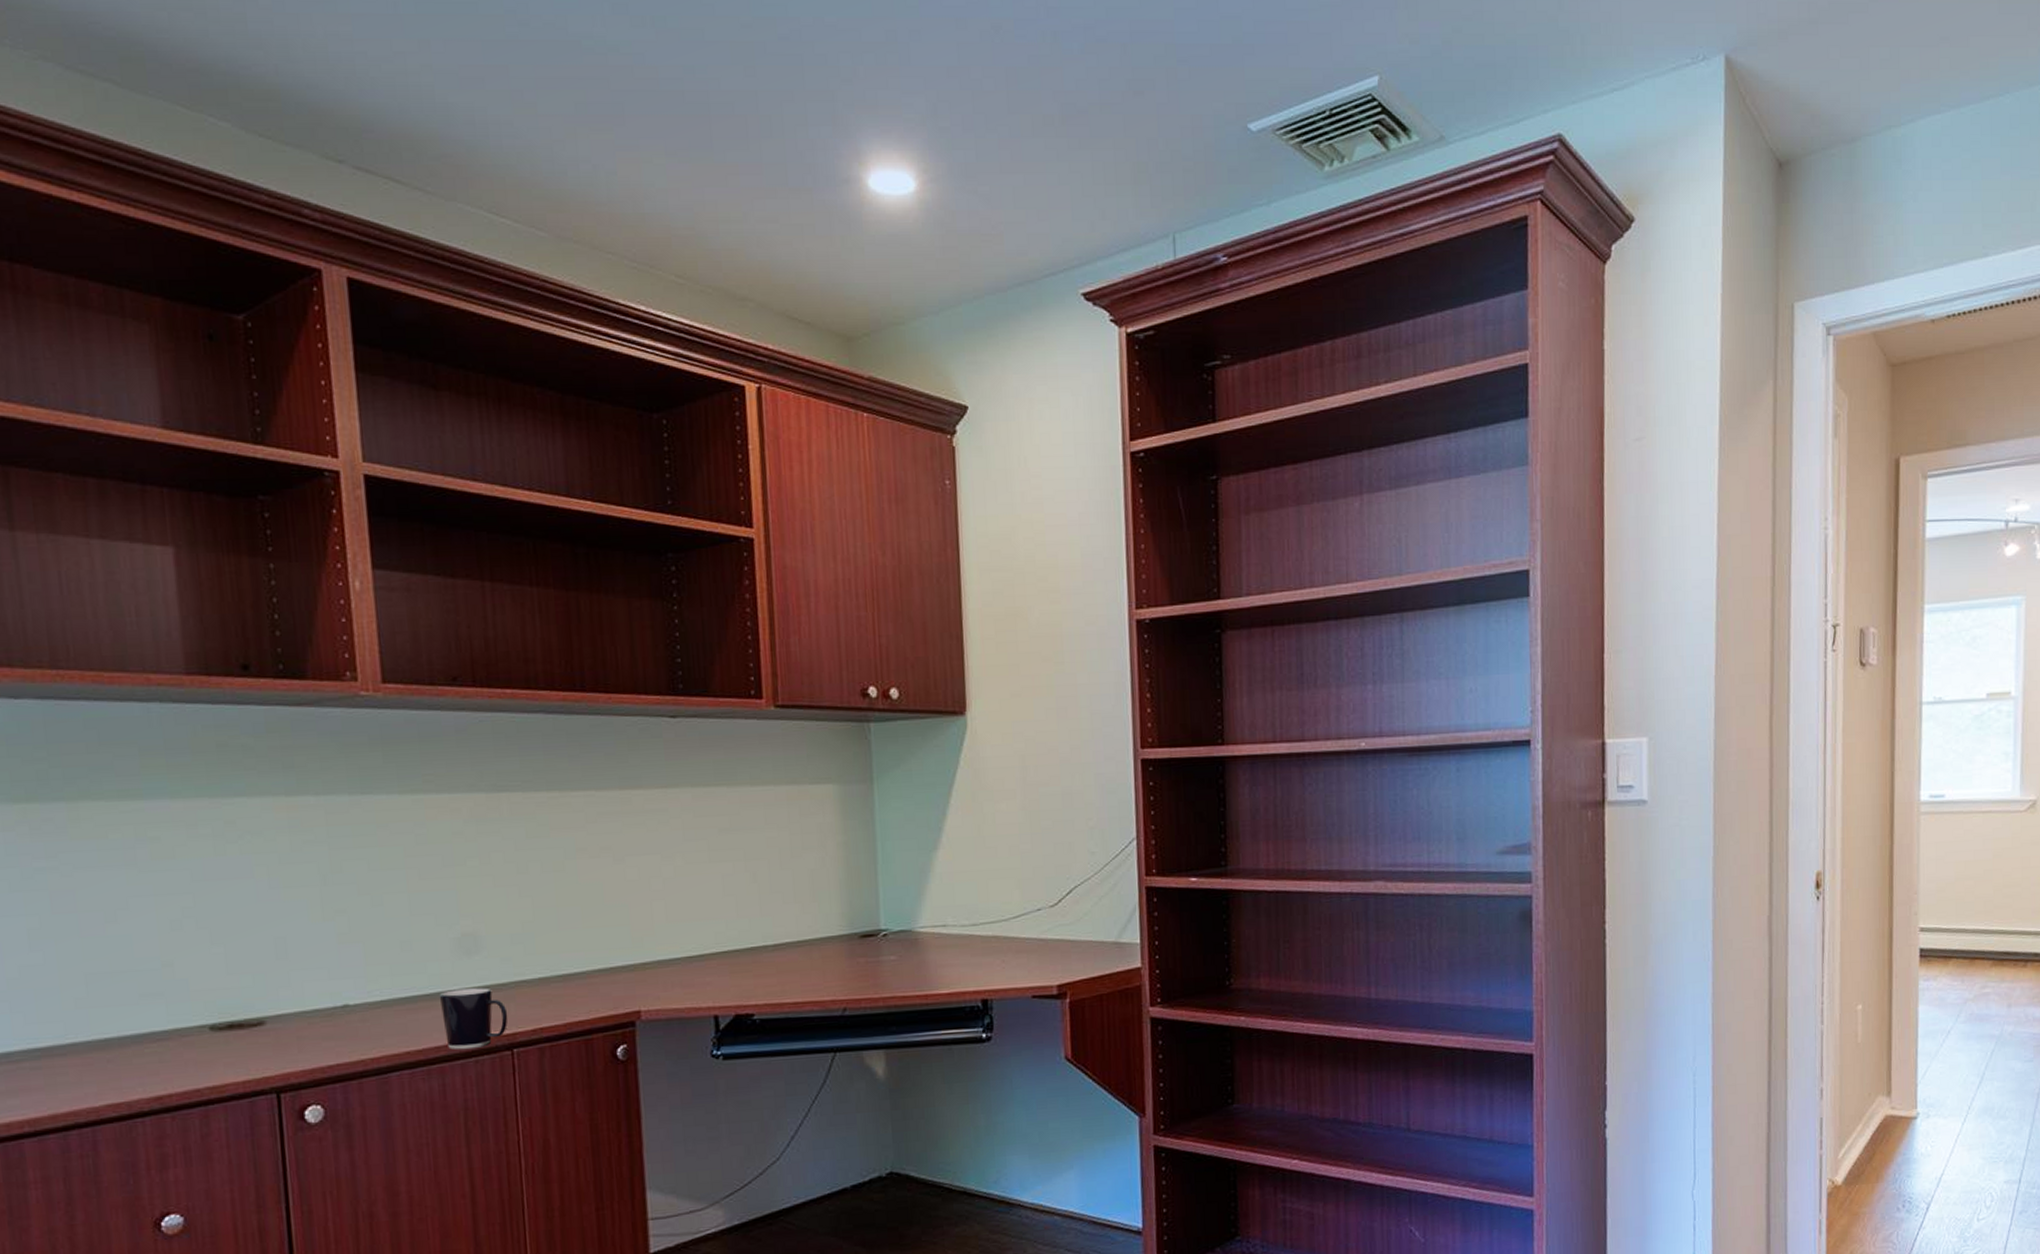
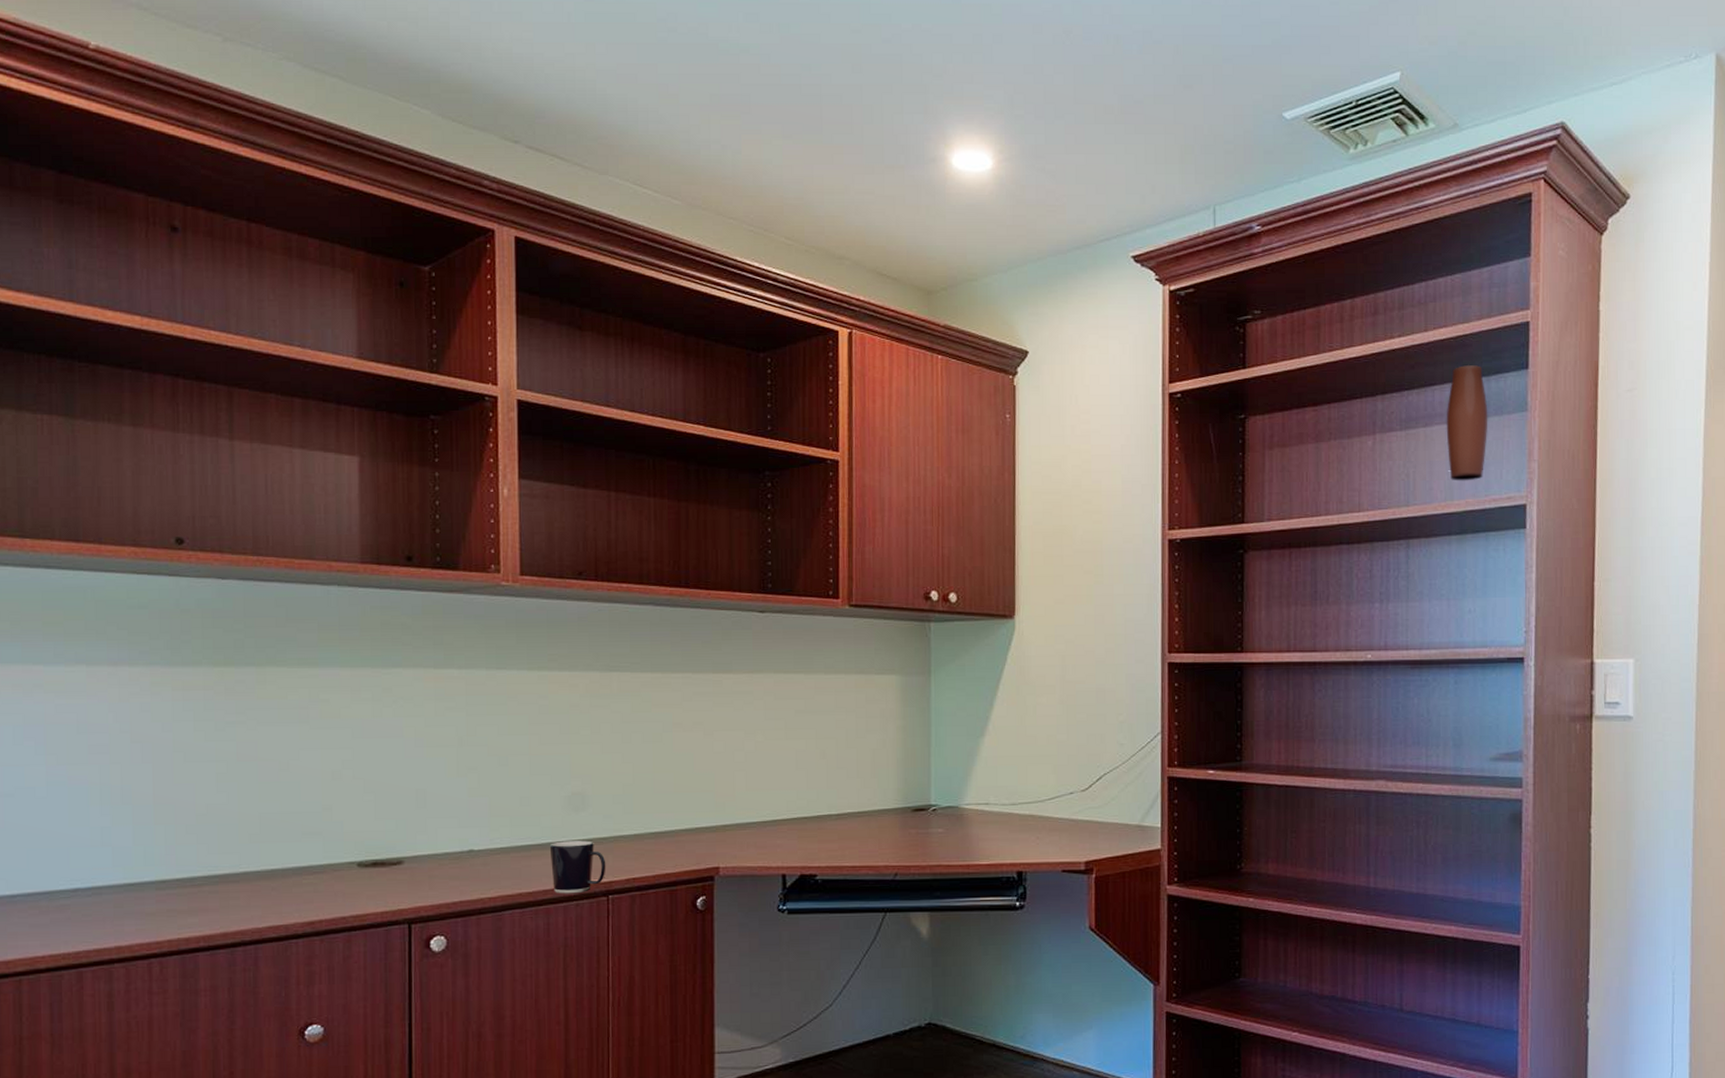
vase: none [1439,414,1486,546] -> present [1446,365,1488,481]

